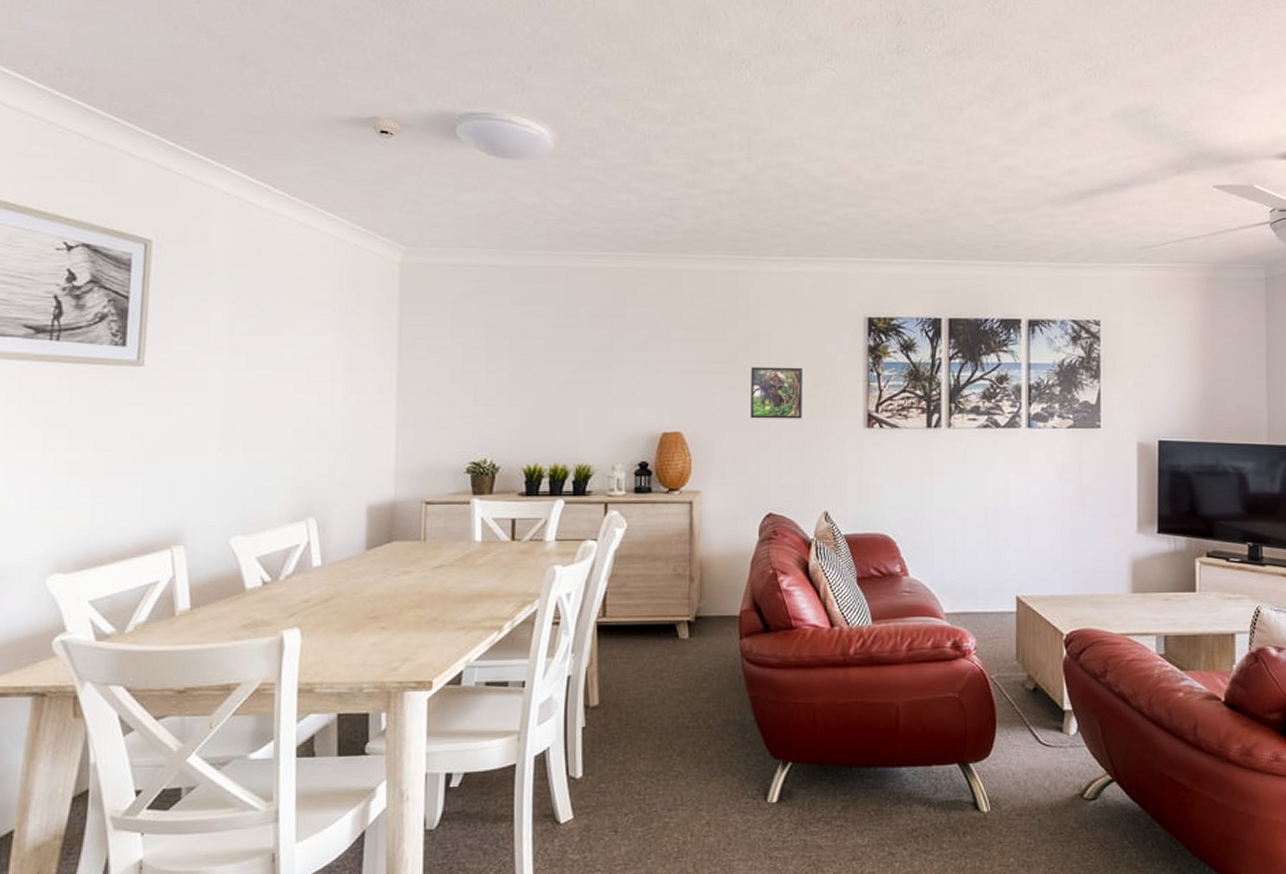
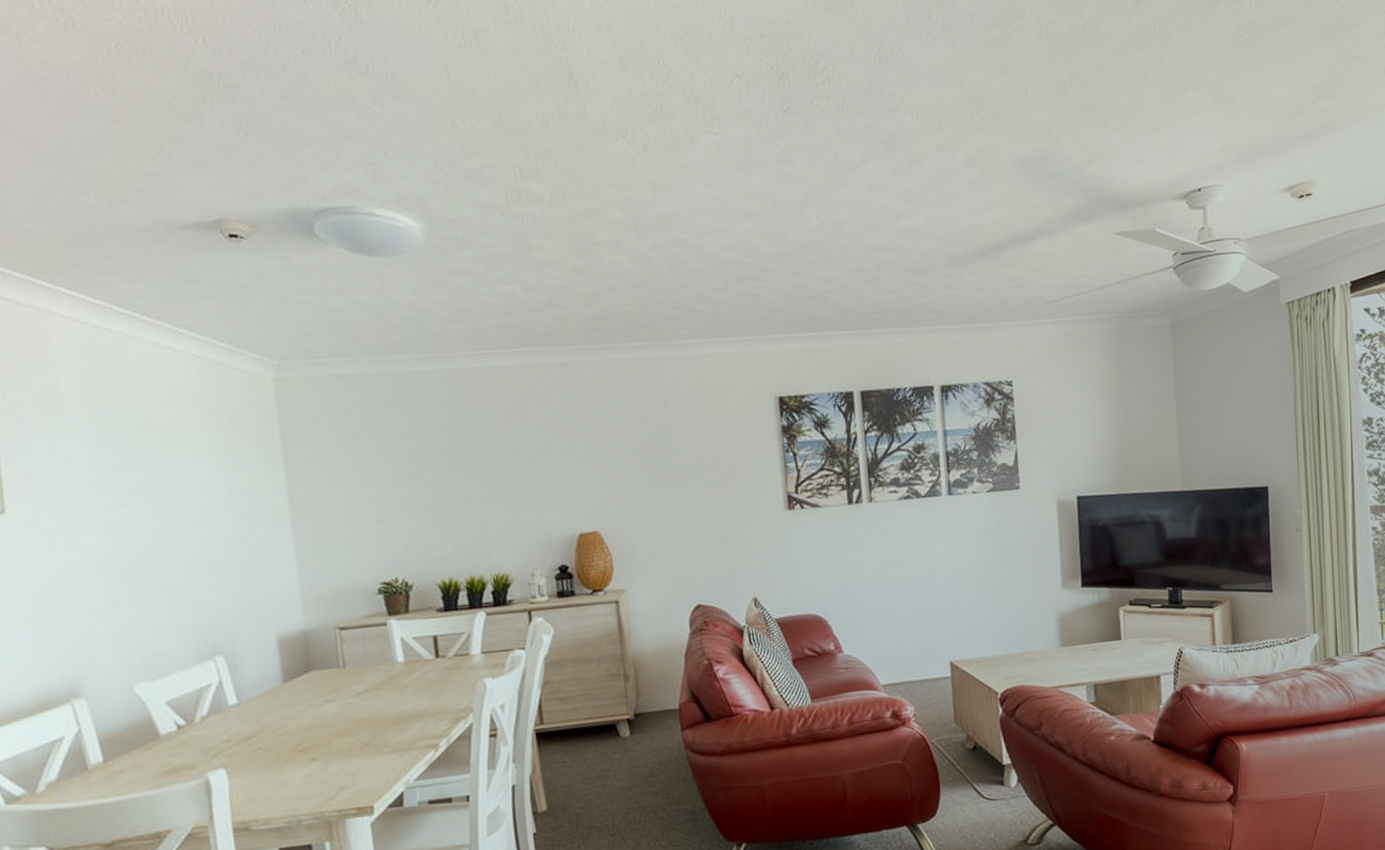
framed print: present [749,367,802,419] -> none [663,454,721,511]

